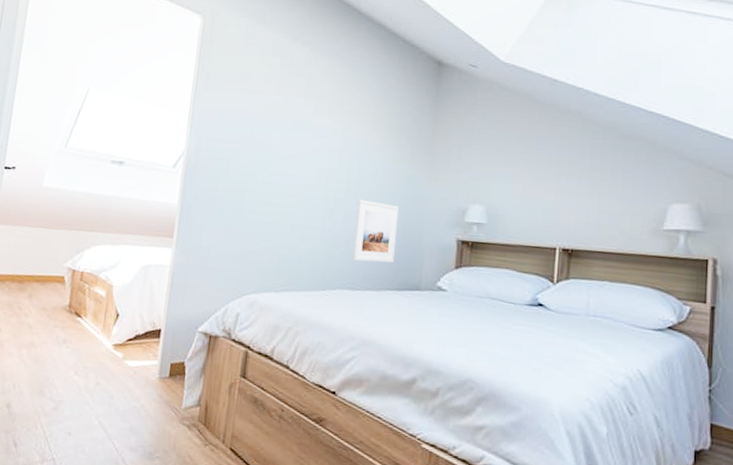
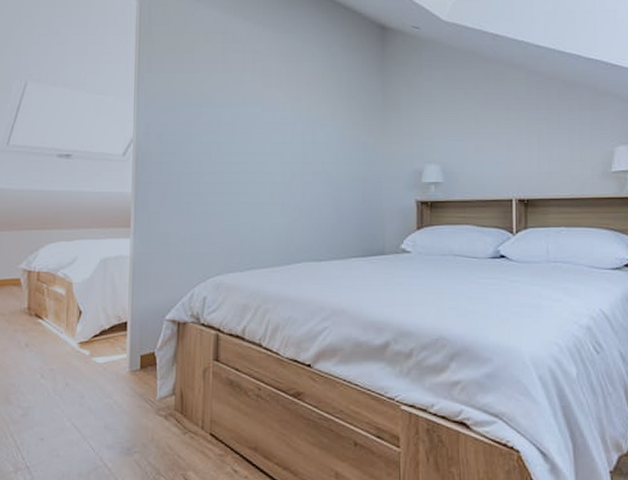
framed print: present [352,200,399,263] -> none [315,170,356,232]

